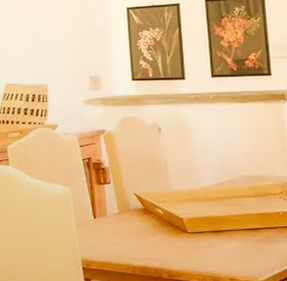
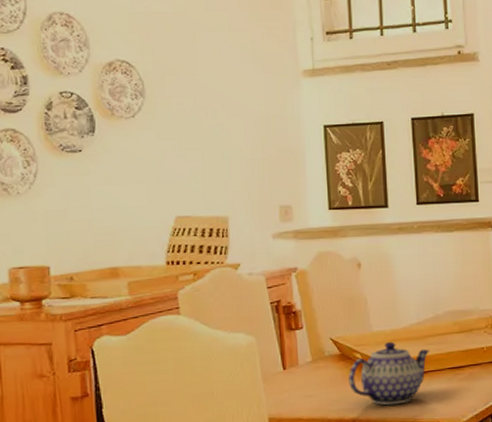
teapot: none [151,200,227,259] -> present [348,341,430,405]

